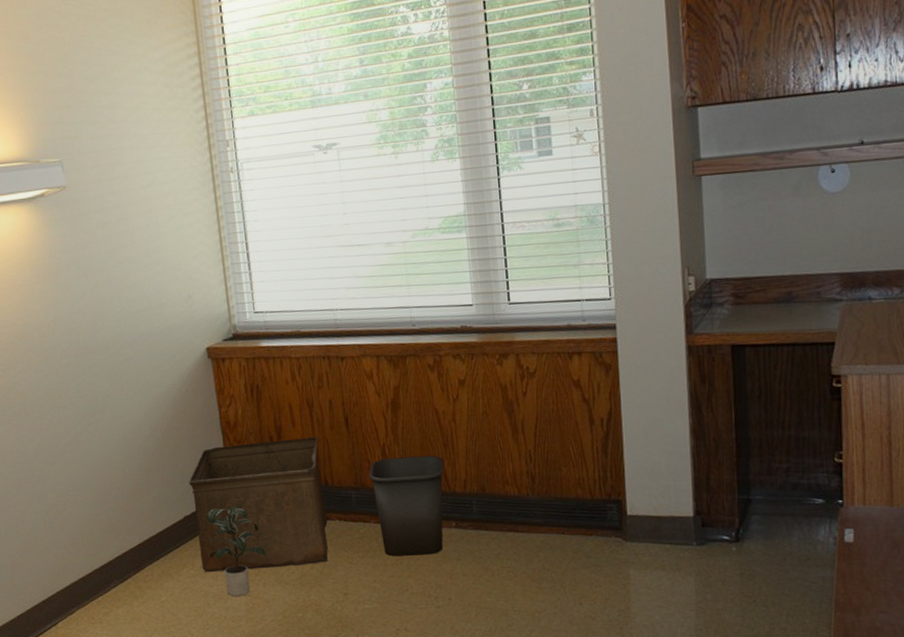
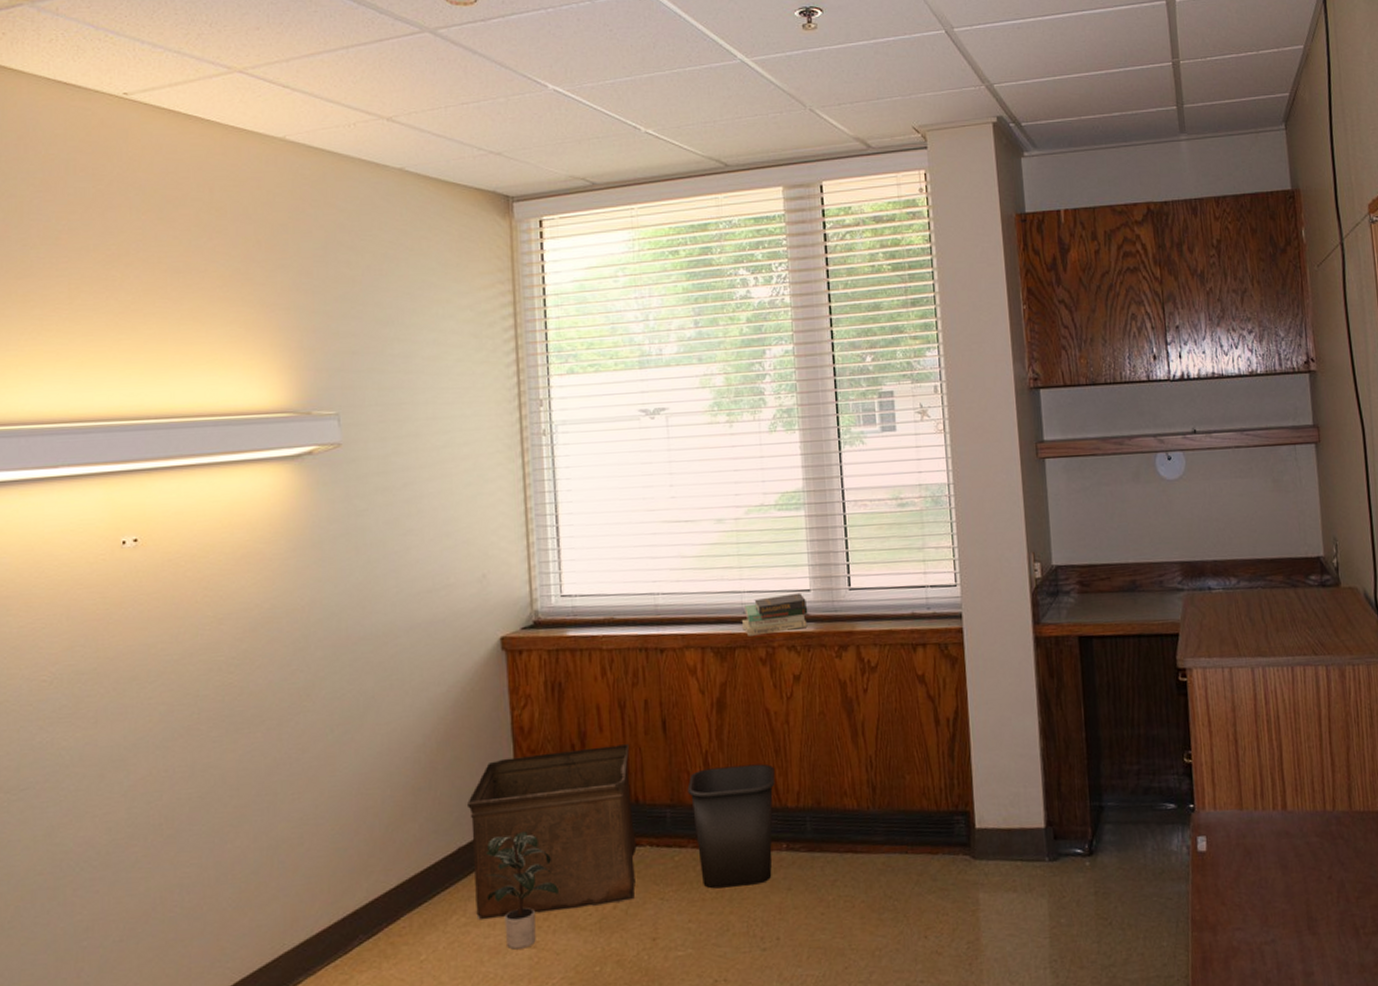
books: none [411,307,471,346] -> present [741,593,808,636]

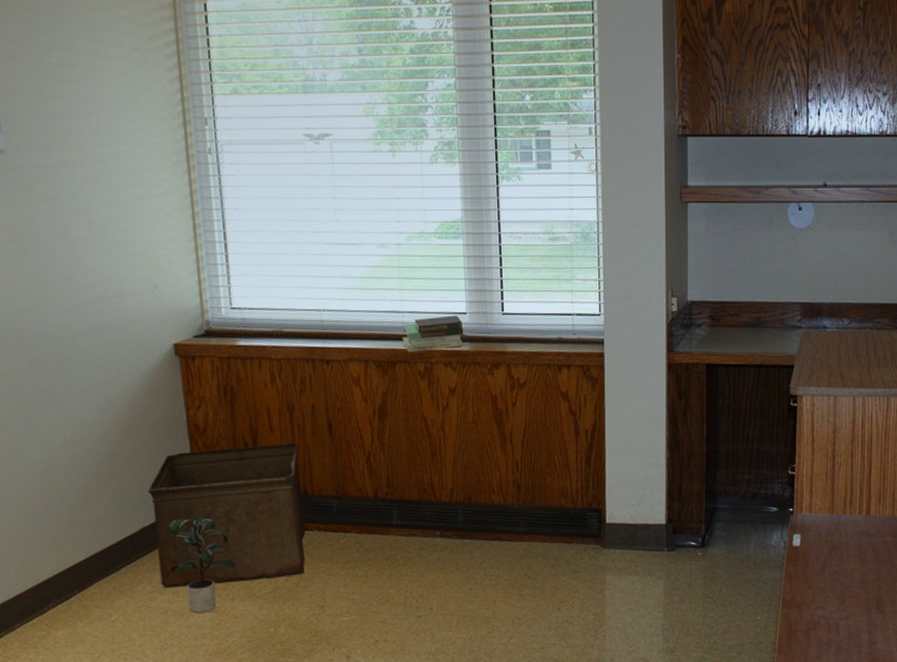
waste bin: present [687,763,775,889] -> none [351,464,431,567]

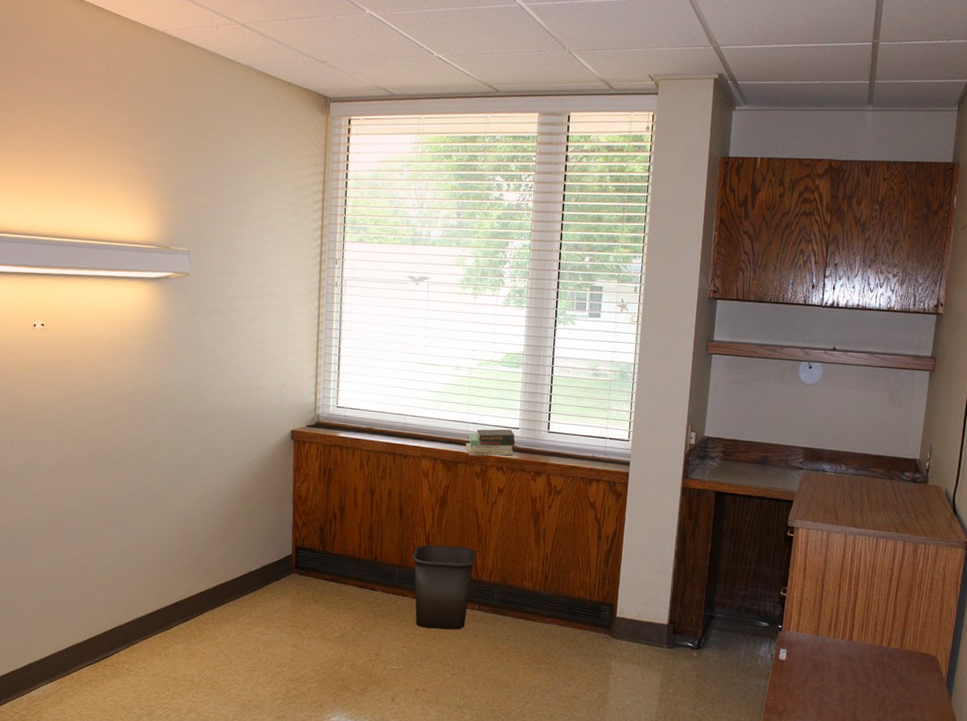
storage bin: present [147,443,306,588] -> none [257,515,375,627]
potted plant: present [167,515,236,613] -> none [265,567,315,646]
waste bin: none [351,464,431,567] -> present [412,545,476,630]

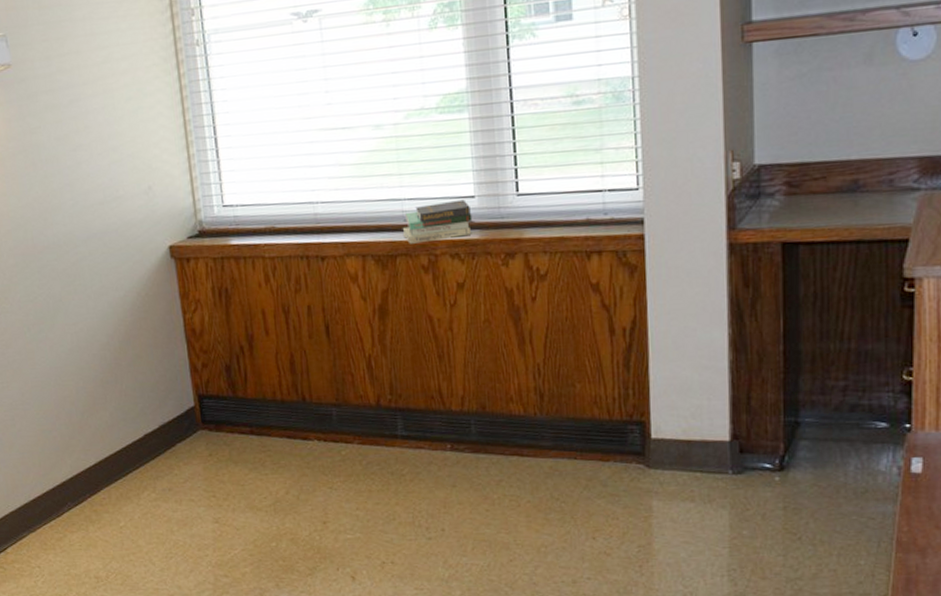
waste bin: present [412,545,476,630] -> none [352,368,439,482]

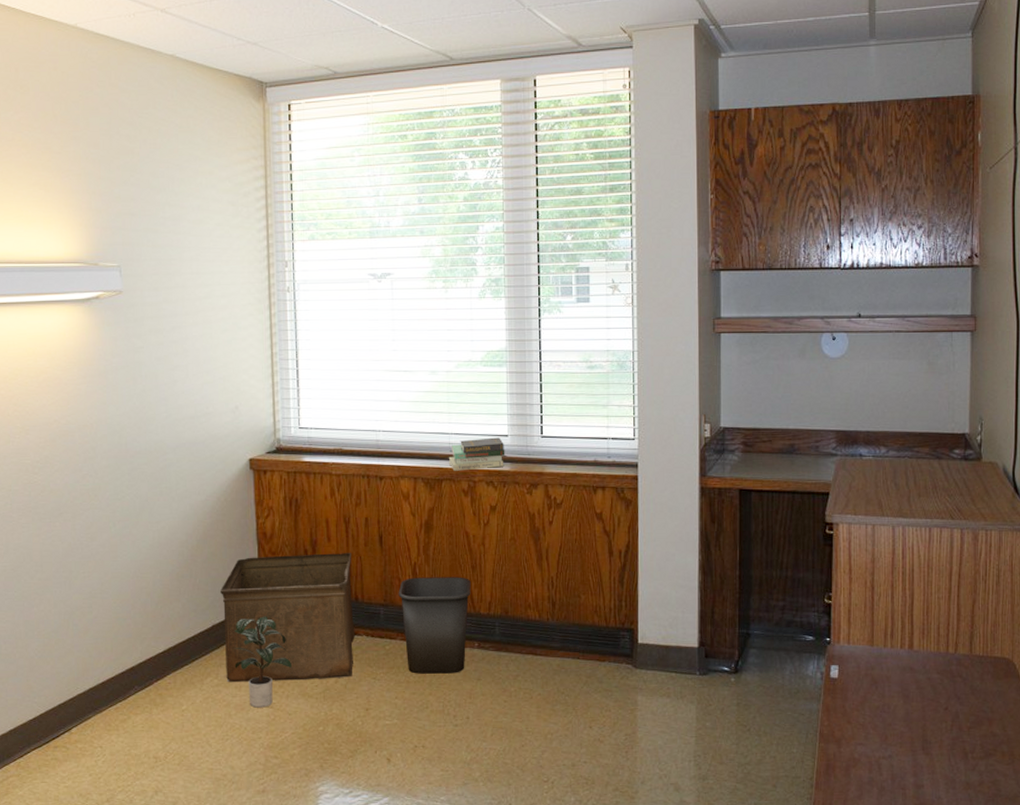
storage bin: none [149,347,306,496] -> present [219,553,355,682]
potted plant: none [168,422,236,523] -> present [234,616,291,708]
waste bin: none [352,368,439,482] -> present [398,577,471,674]

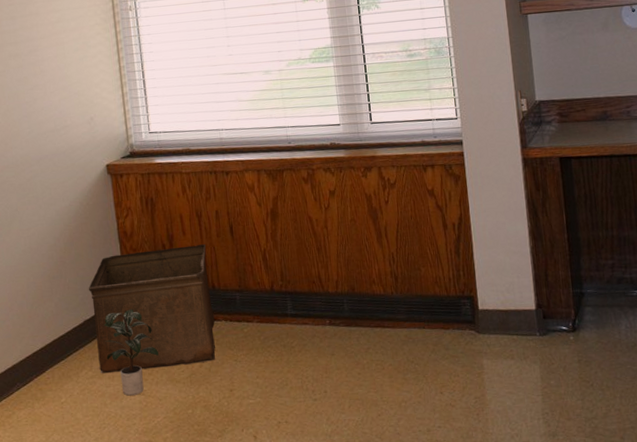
waste bin: present [398,577,471,674] -> none [251,259,319,354]
books: present [448,437,505,471] -> none [287,127,339,161]

